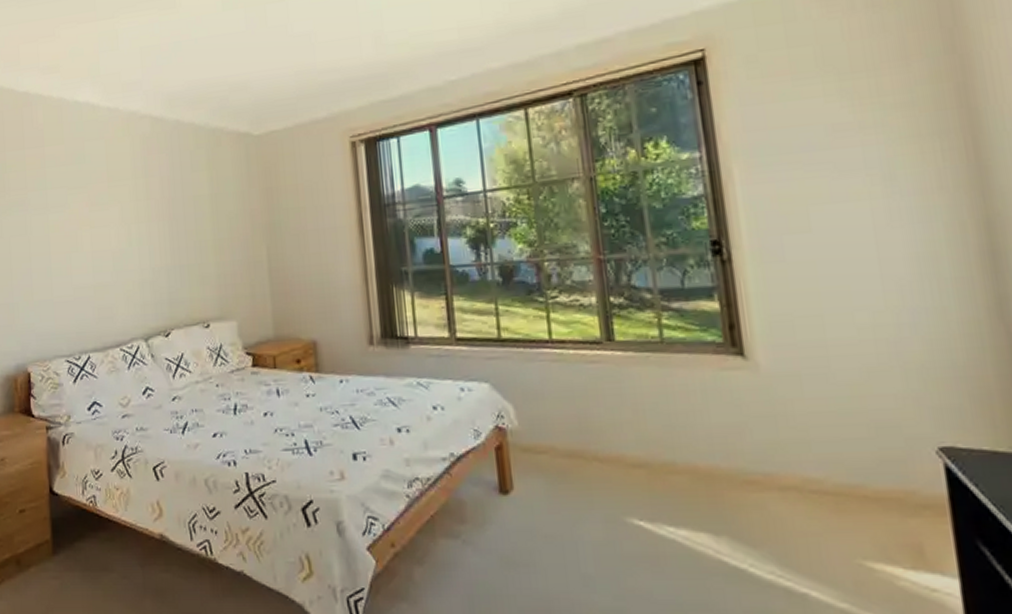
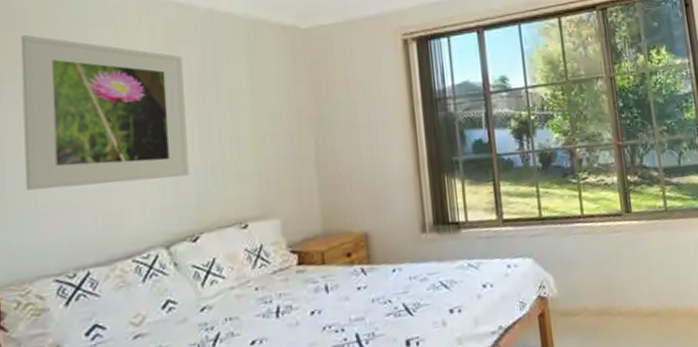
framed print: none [39,151,162,284] -> present [20,35,189,190]

